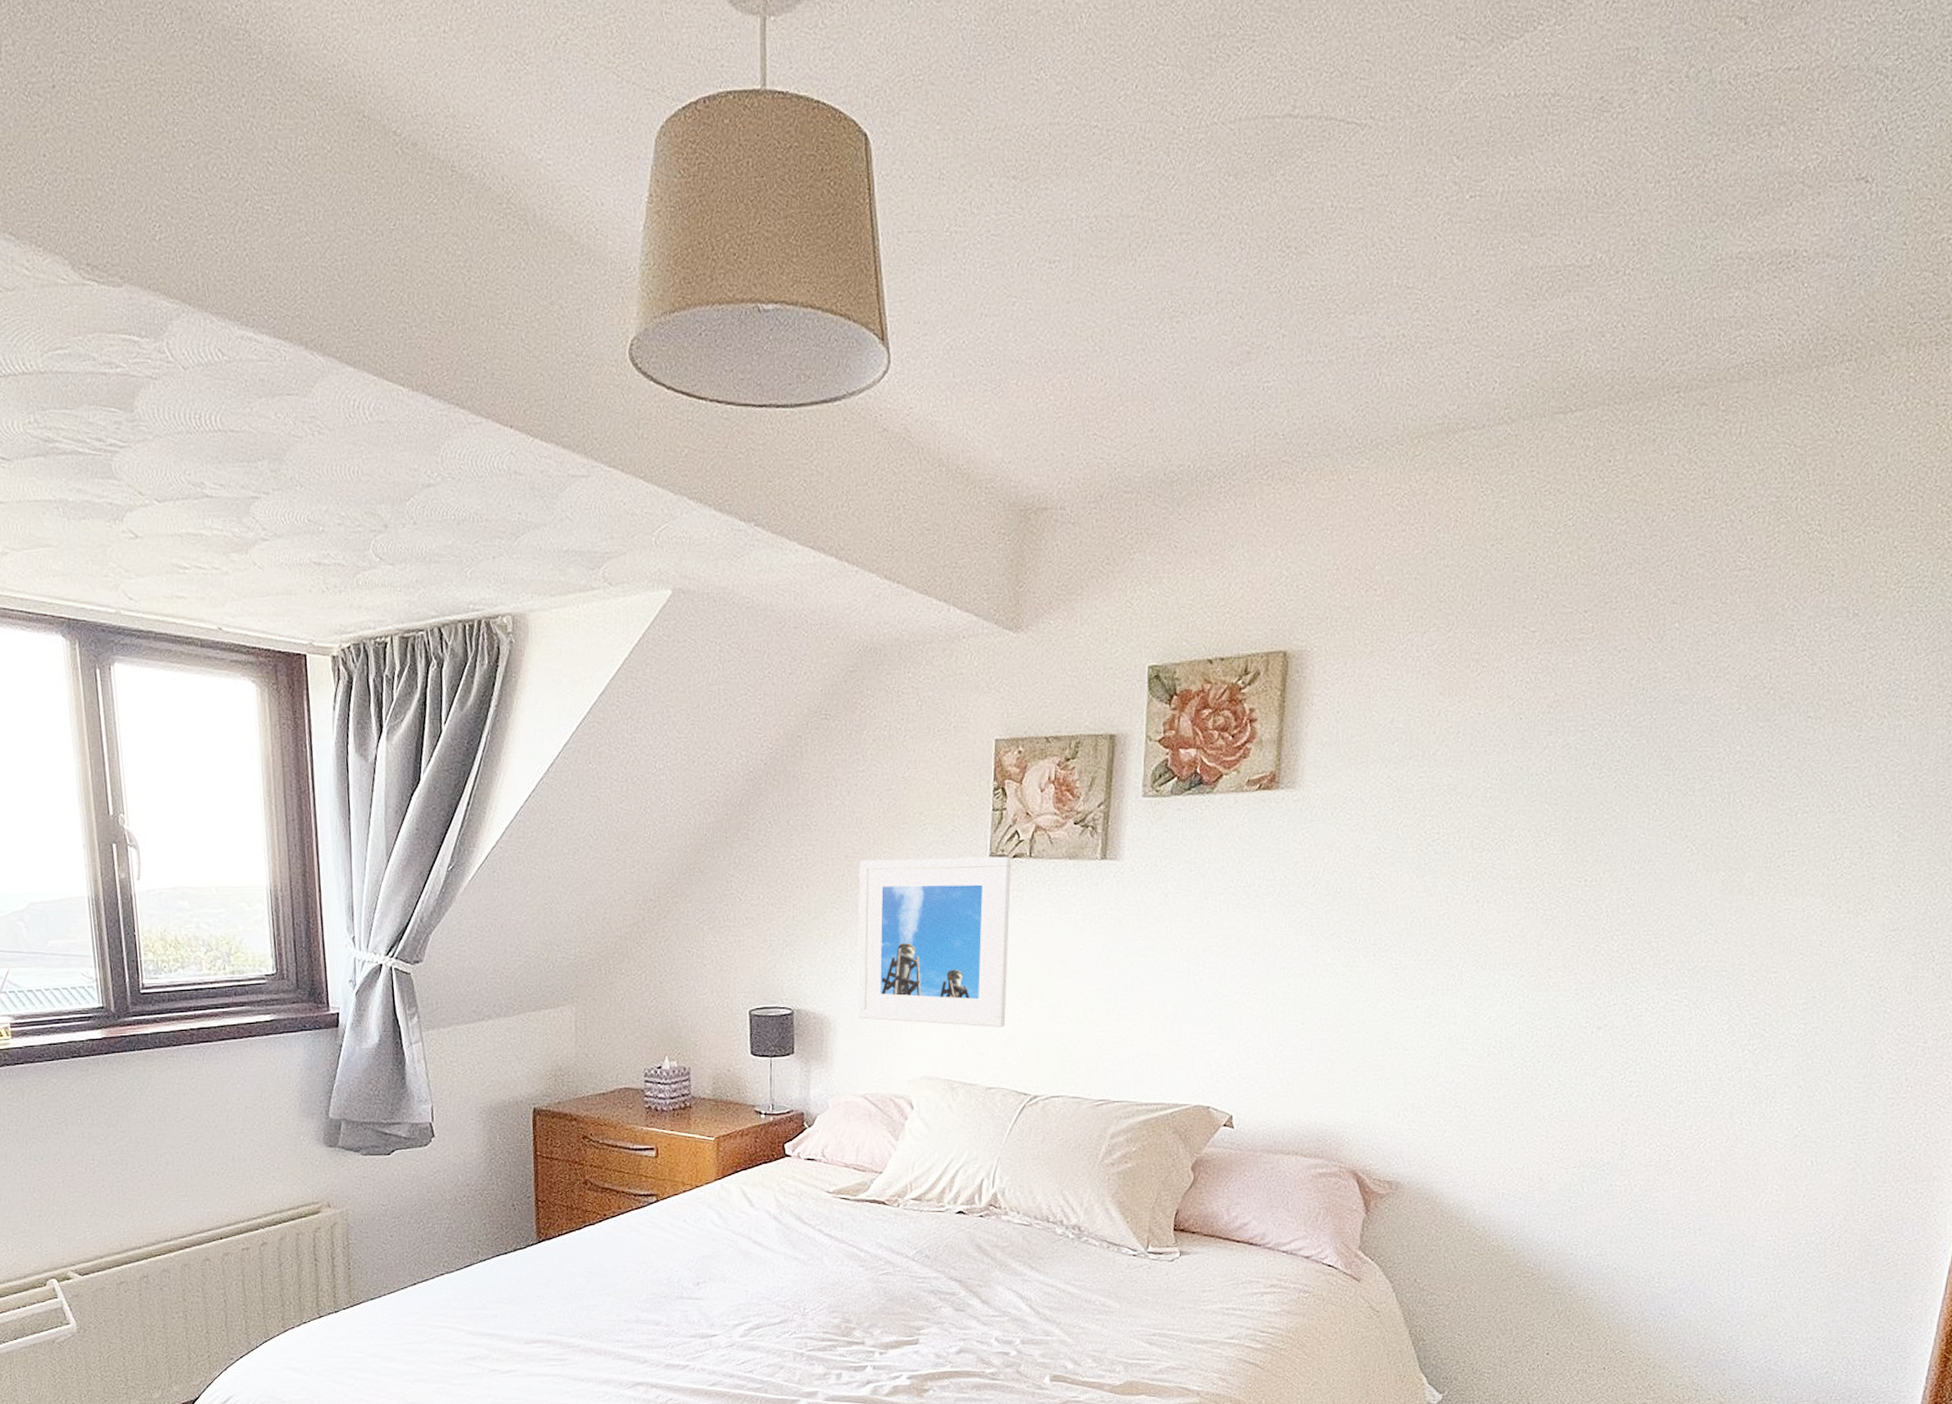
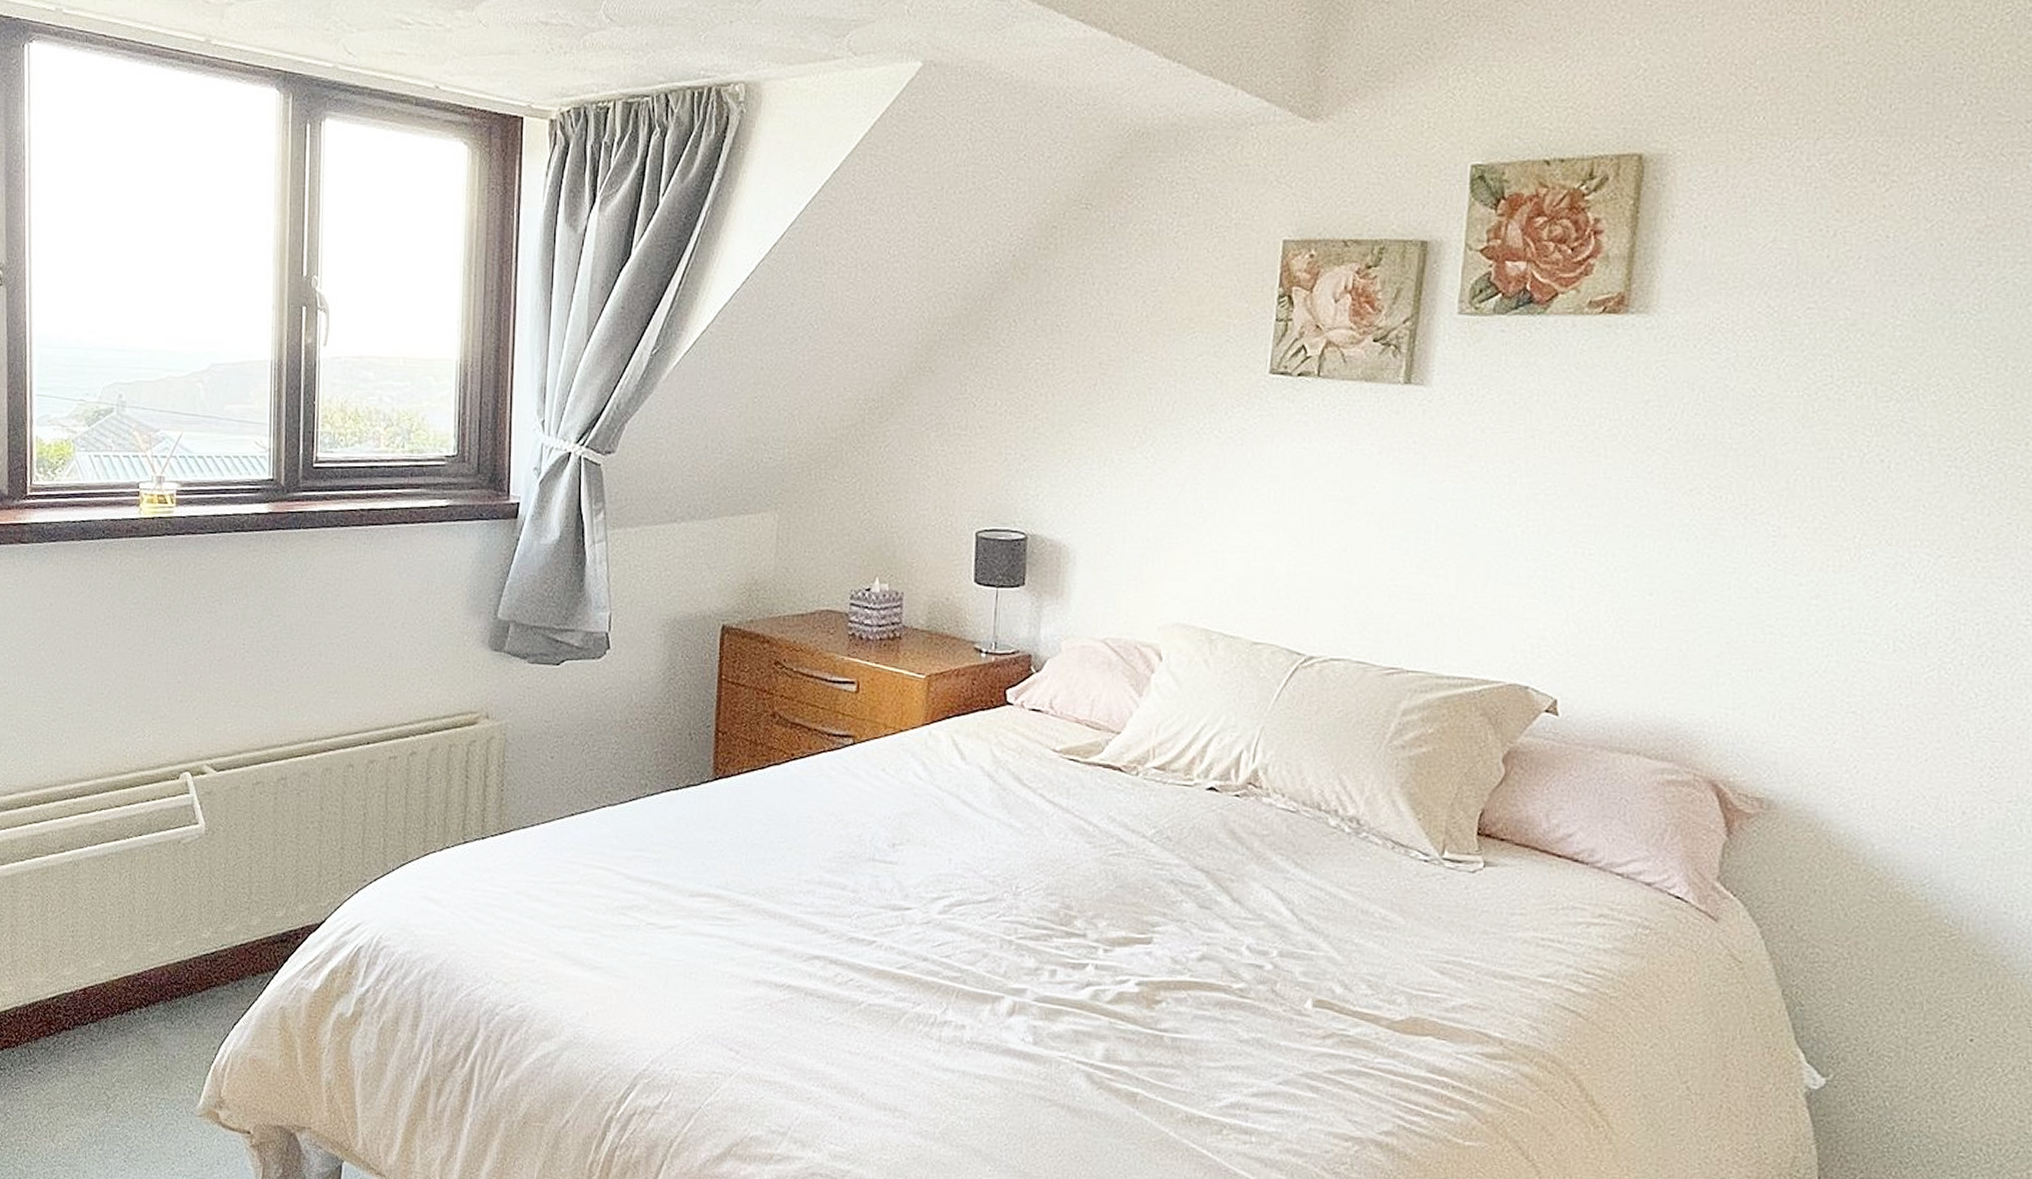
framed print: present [857,856,1012,1027] -> none [1101,368,1296,572]

